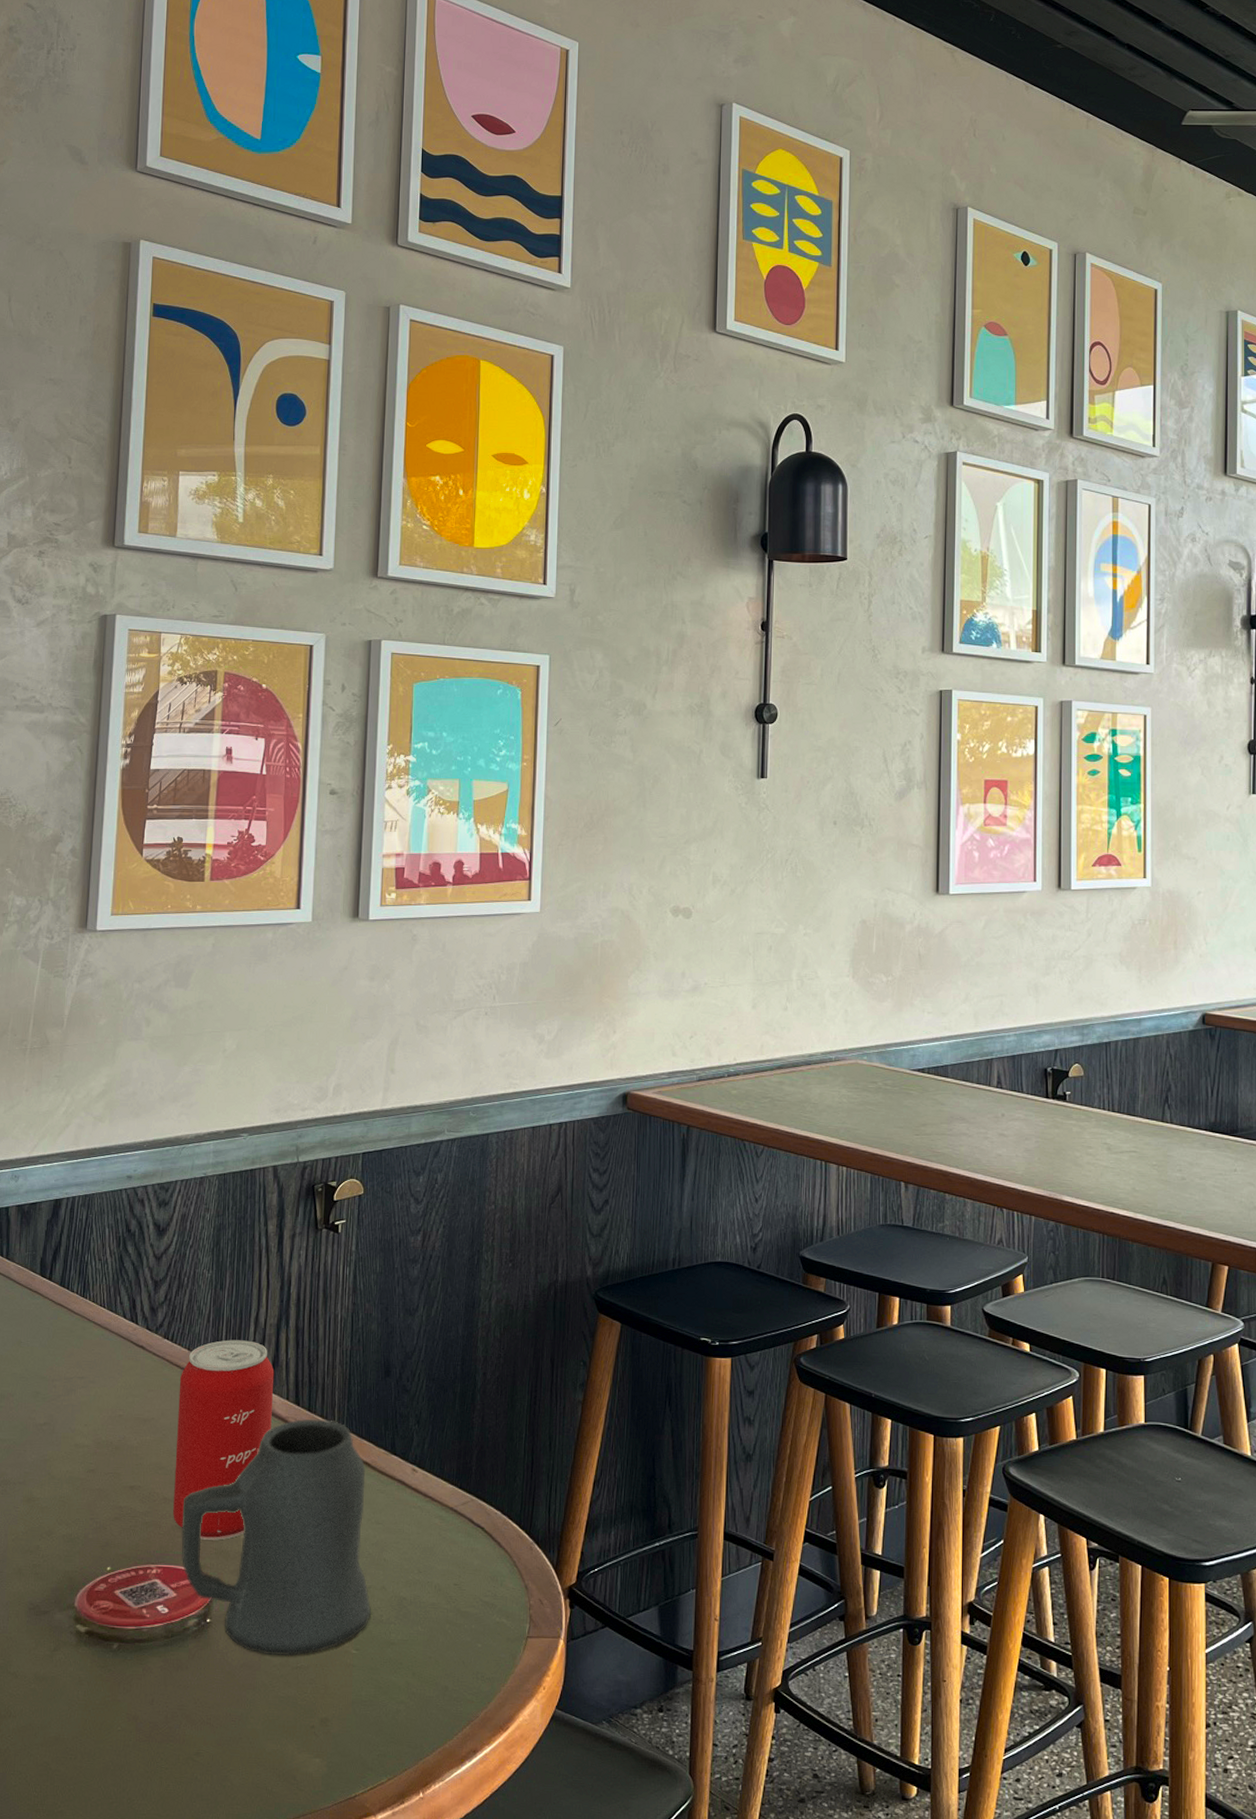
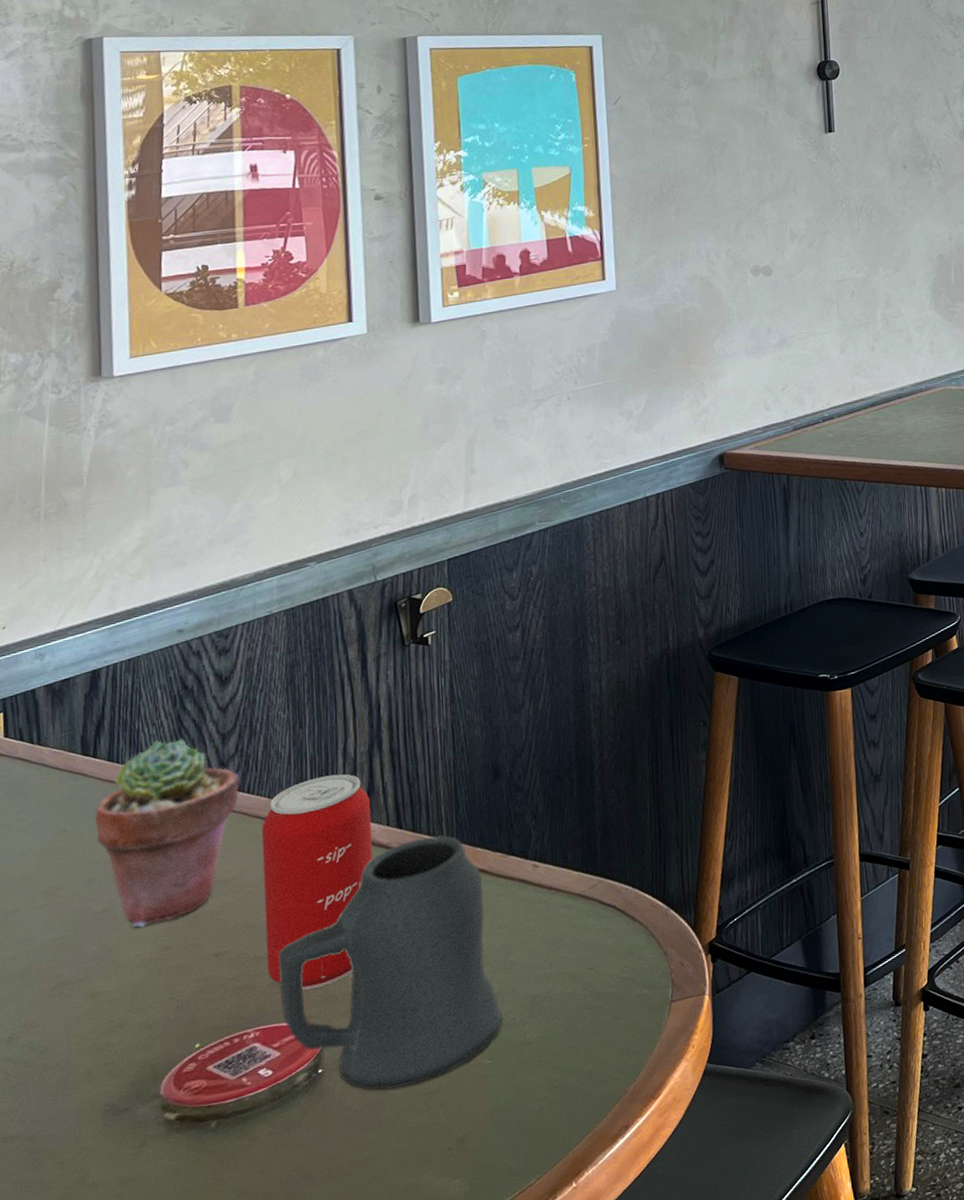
potted succulent: none [44,1276,167,1446] -> present [94,738,241,928]

